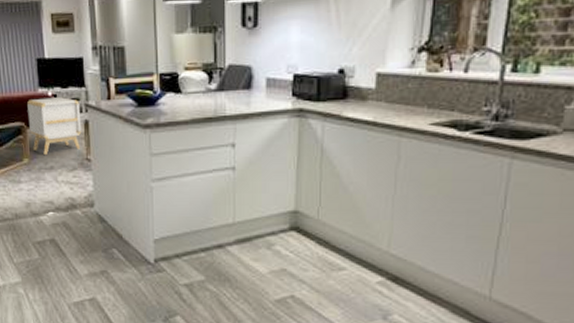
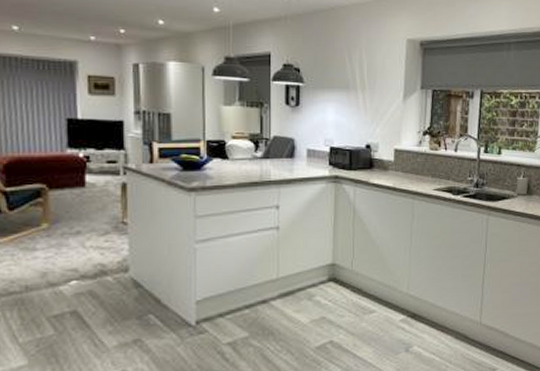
side table: present [27,97,82,154] -> none [51,159,118,218]

